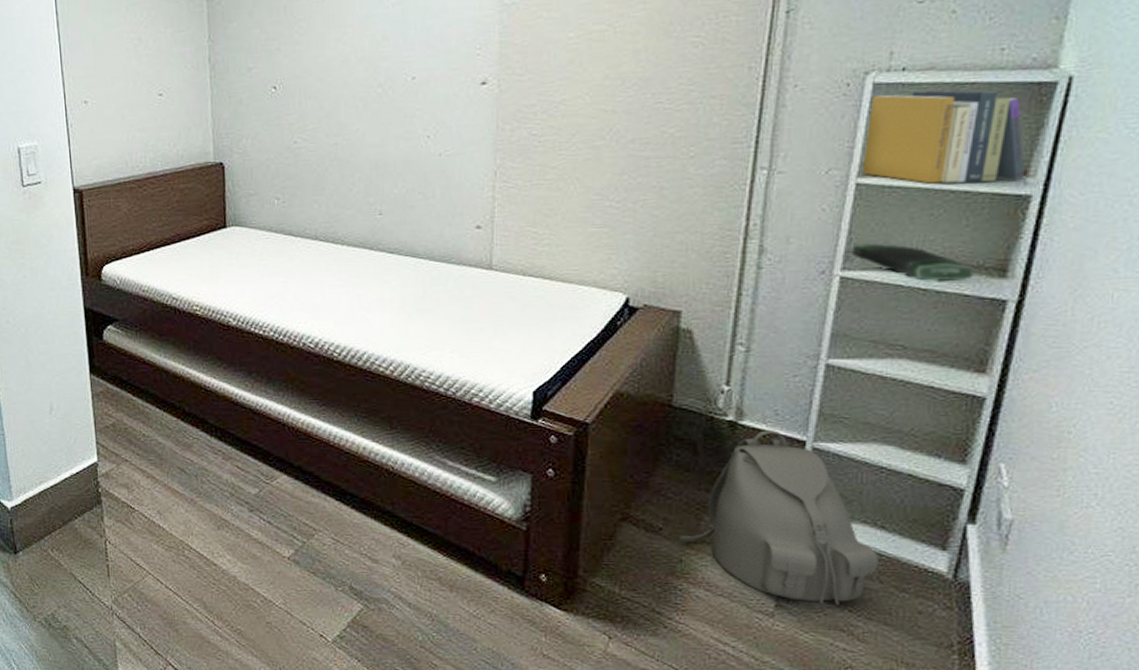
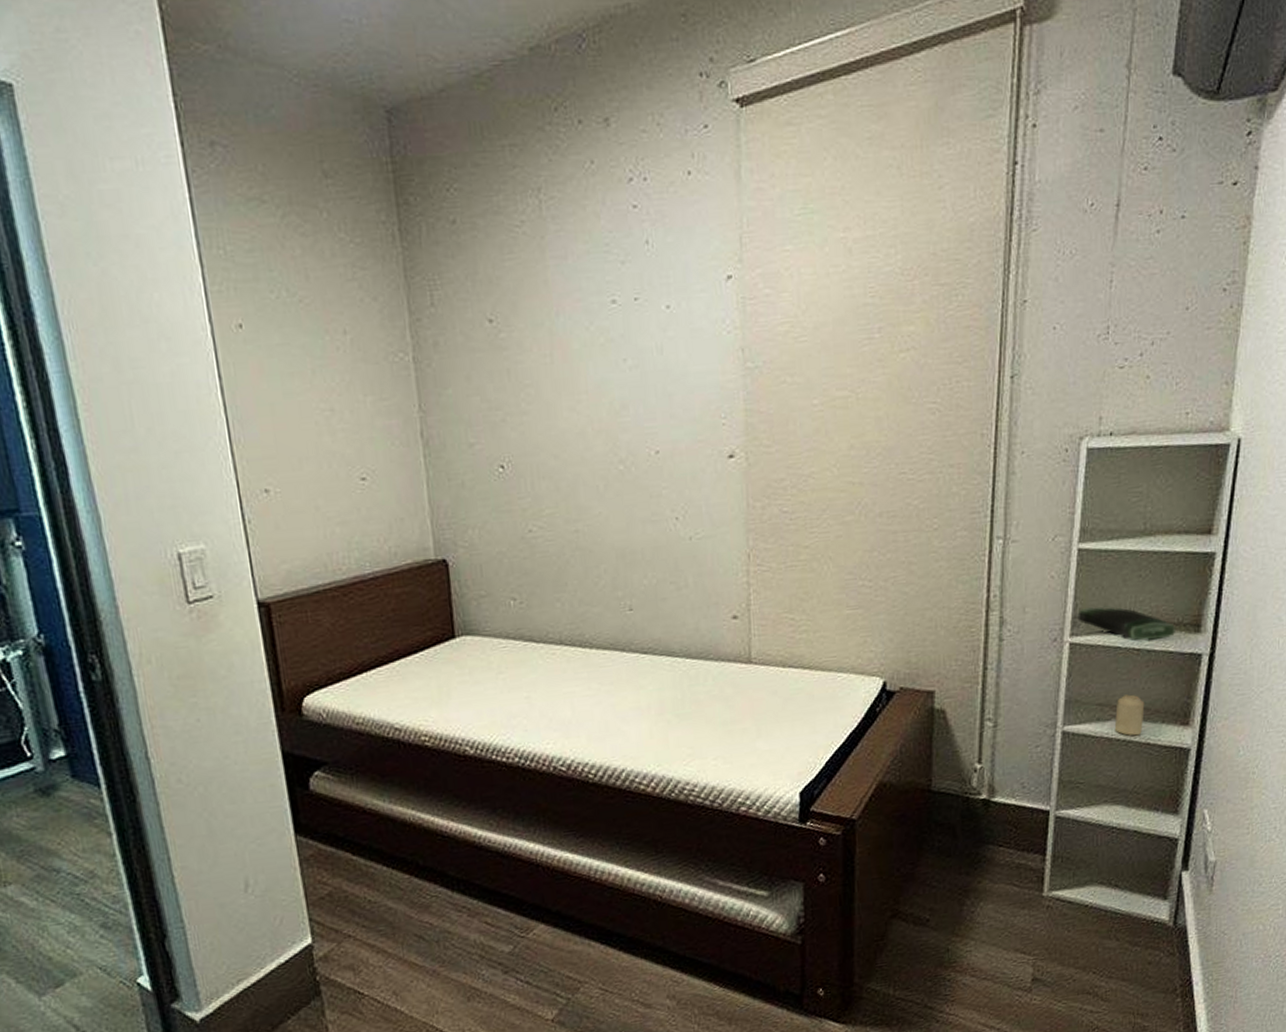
backpack: present [680,430,879,605] -> none [945,803,1114,972]
books: present [862,90,1025,184] -> none [1082,453,1209,546]
candle: none [890,334,930,378] -> present [1114,694,1145,736]

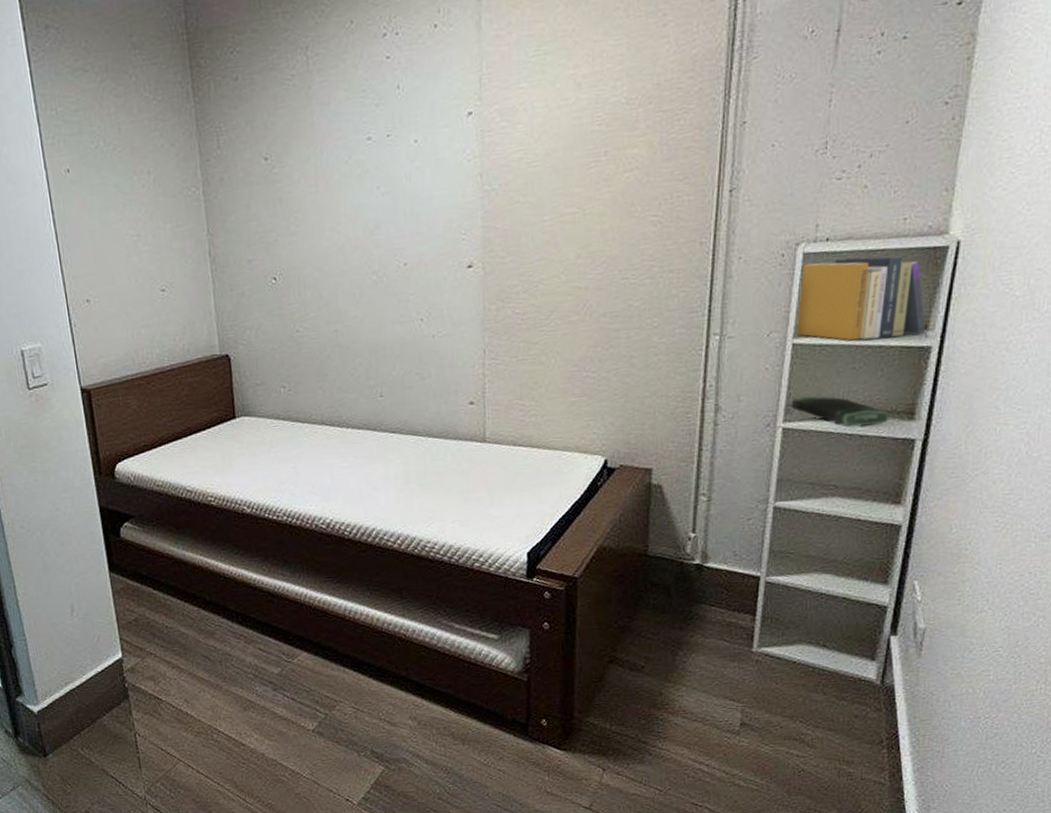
books: none [1082,453,1209,546] -> present [797,256,925,341]
candle: present [1114,694,1145,736] -> none [825,475,856,513]

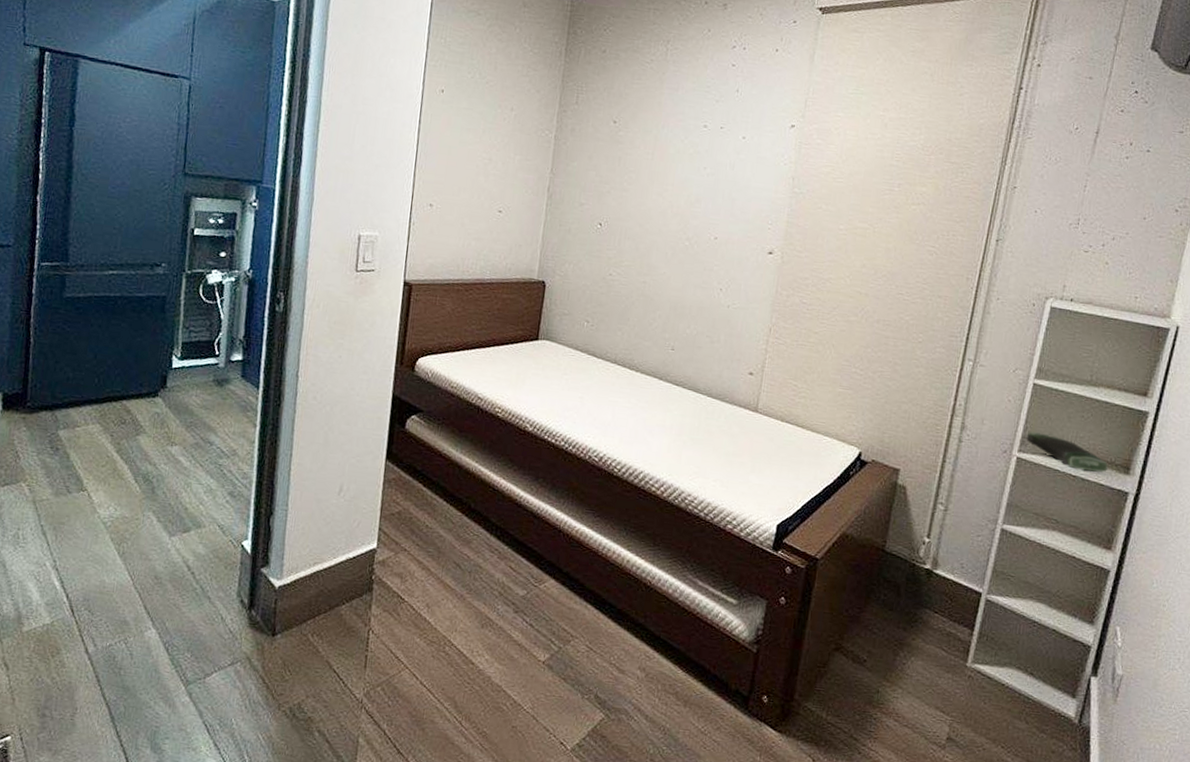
books: present [797,256,925,341] -> none [1038,316,1146,400]

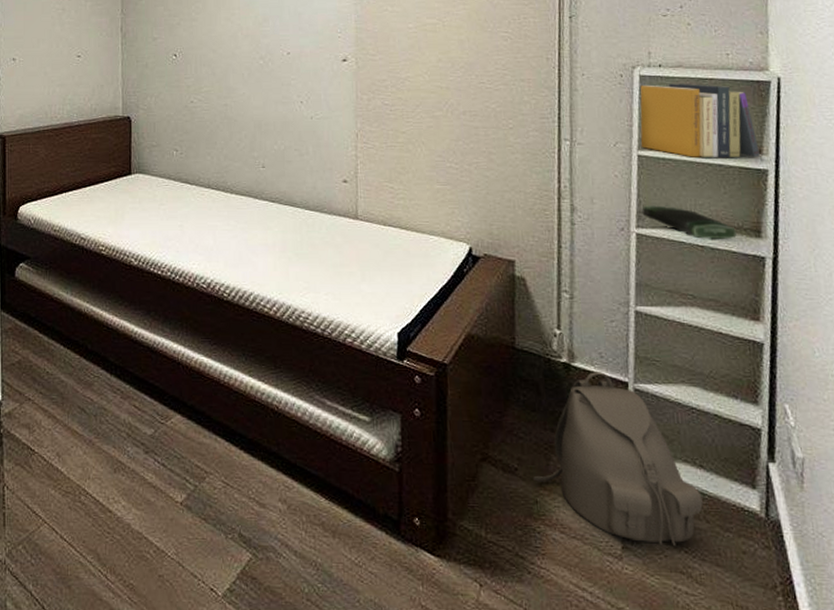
backpack: none [879,580,1027,741] -> present [533,372,703,546]
books: none [1038,316,1146,400] -> present [640,83,760,158]

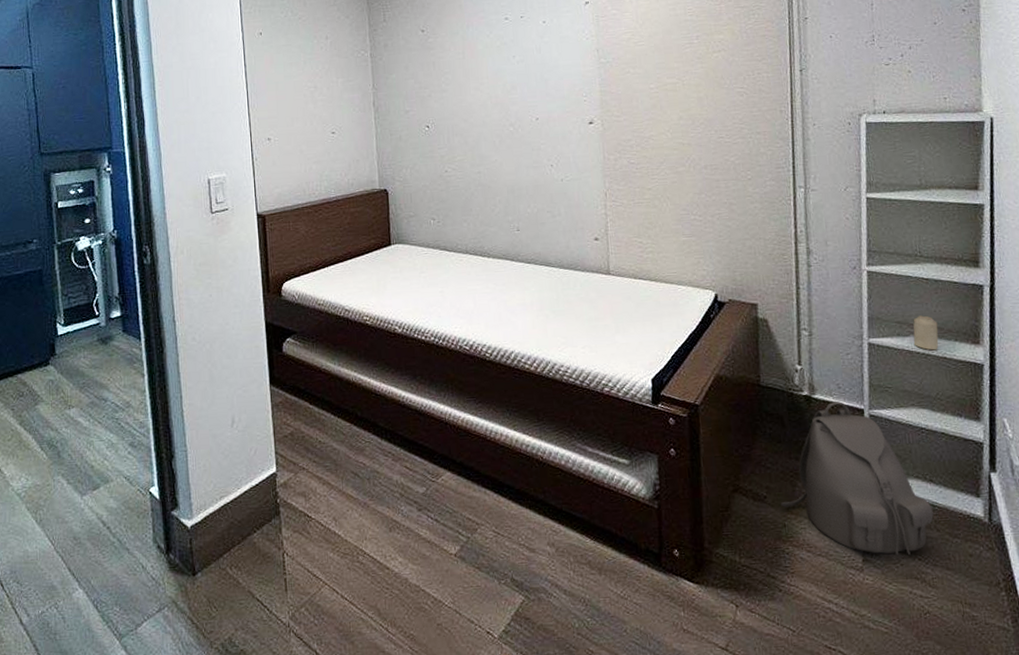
books: present [640,83,760,158] -> none [867,127,976,197]
mobile phone: present [641,205,737,240] -> none [871,243,957,273]
candle: none [685,285,714,324] -> present [913,315,939,351]

